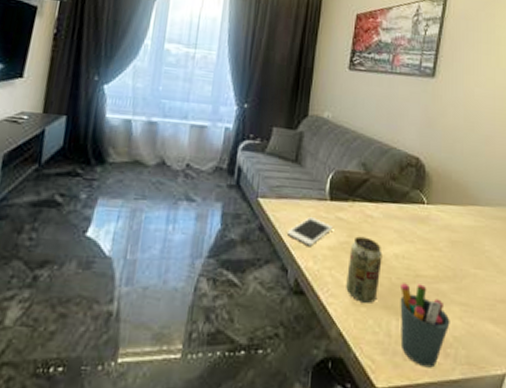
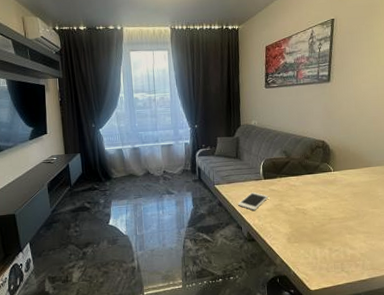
beverage can: present [346,236,383,303] -> none [282,199,306,241]
pen holder: present [400,283,450,368] -> none [320,224,358,275]

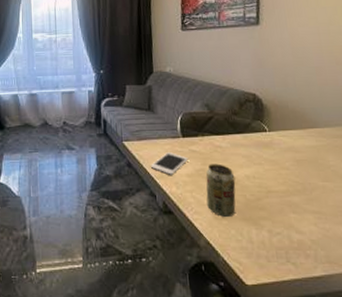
beverage can: none [282,199,306,241] -> present [206,163,236,217]

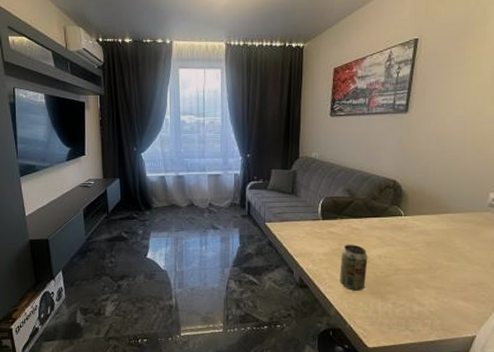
cell phone: present [150,152,188,175] -> none [290,233,326,254]

